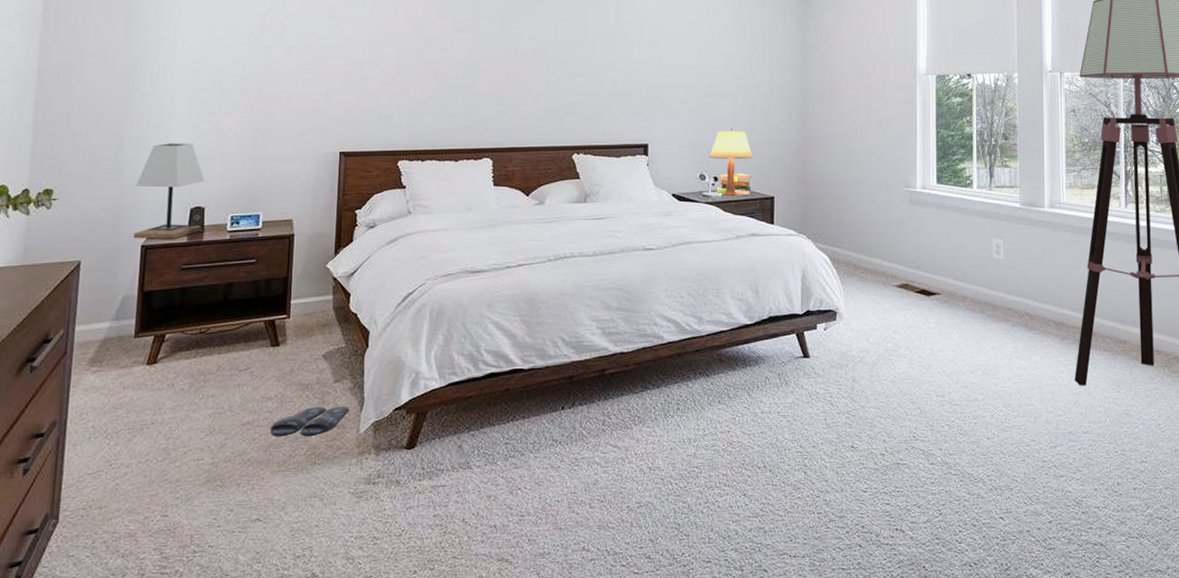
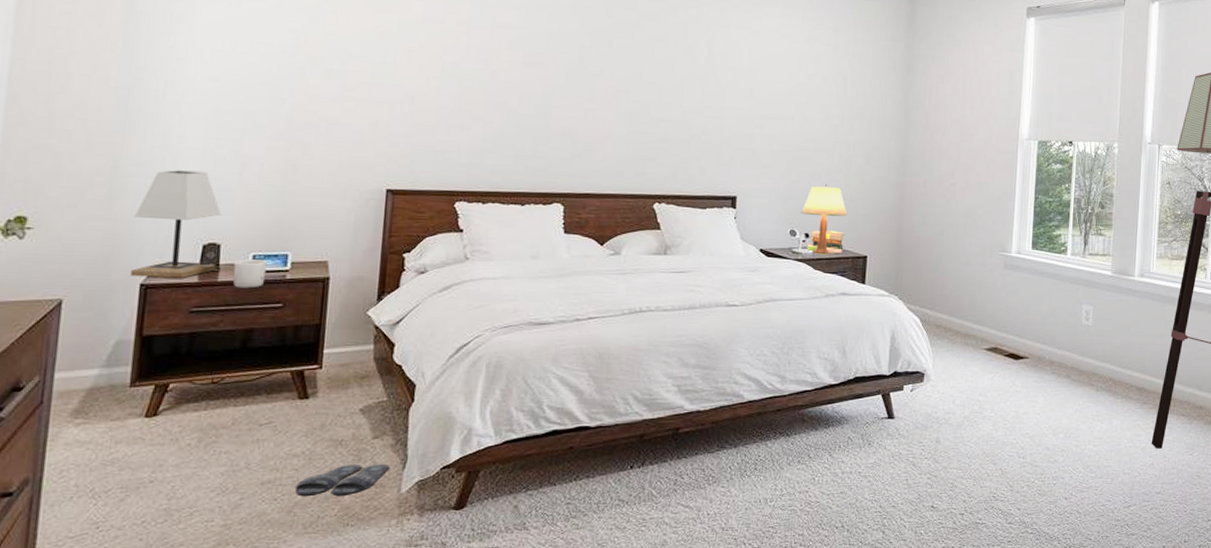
mug: none [215,220,243,246] -> present [232,259,267,289]

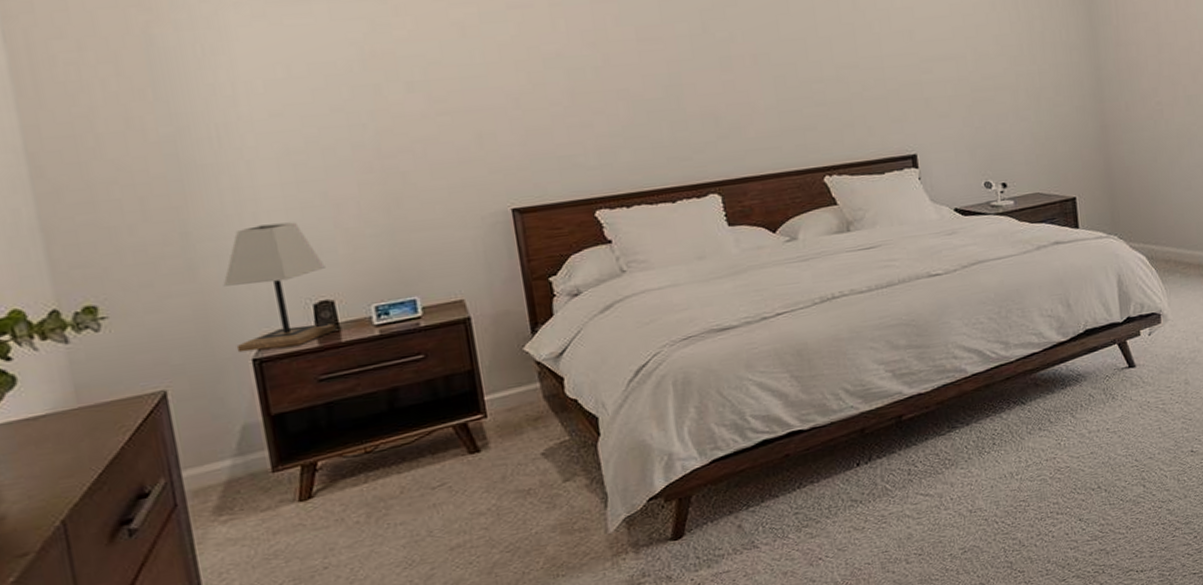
mug: present [232,259,267,289] -> none [355,309,397,346]
slippers: present [295,463,389,496] -> none [490,506,590,555]
table lamp: present [801,184,847,255] -> none [993,124,1045,204]
books: present [805,230,845,254] -> none [1004,175,1048,202]

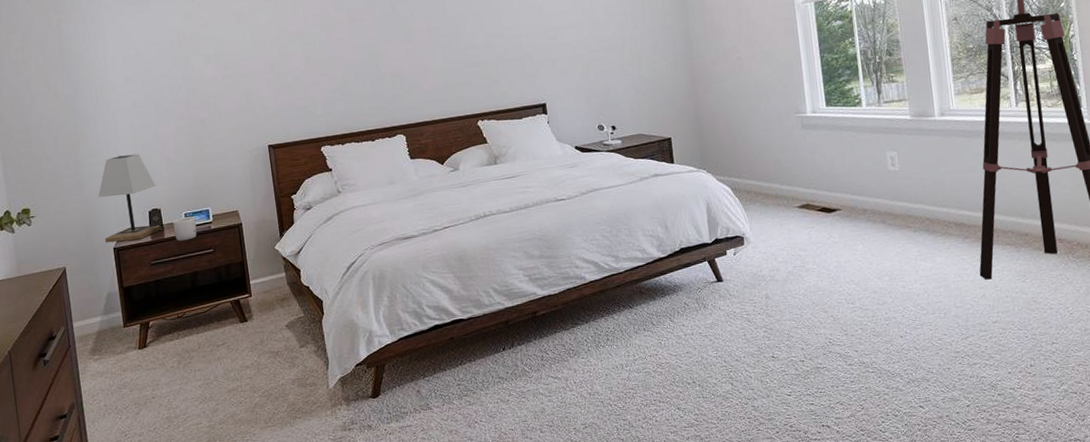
mug: none [355,309,397,346] -> present [173,216,197,242]

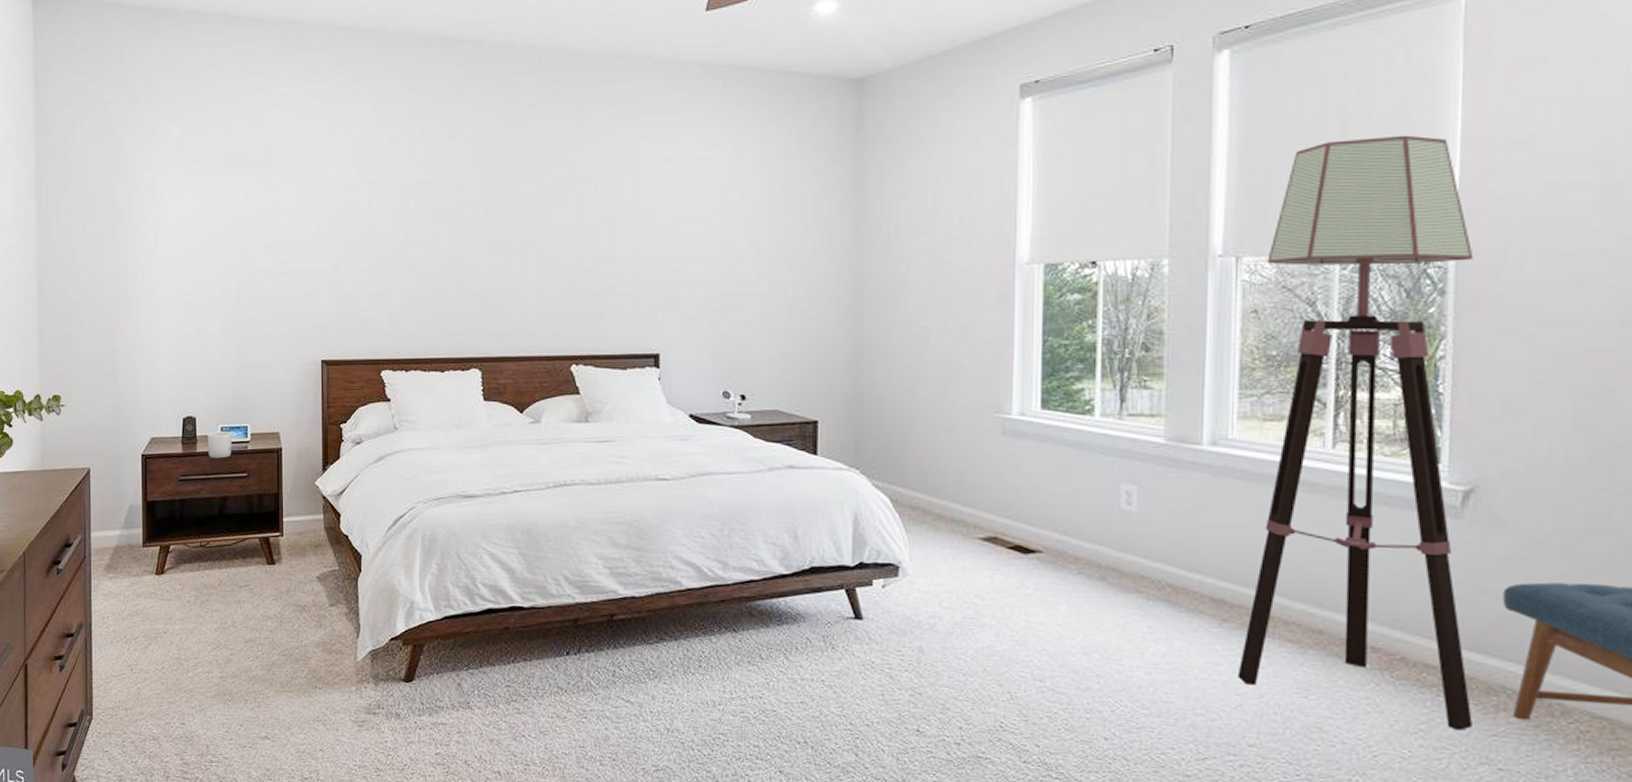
lamp: present [98,154,162,243] -> none [131,349,194,450]

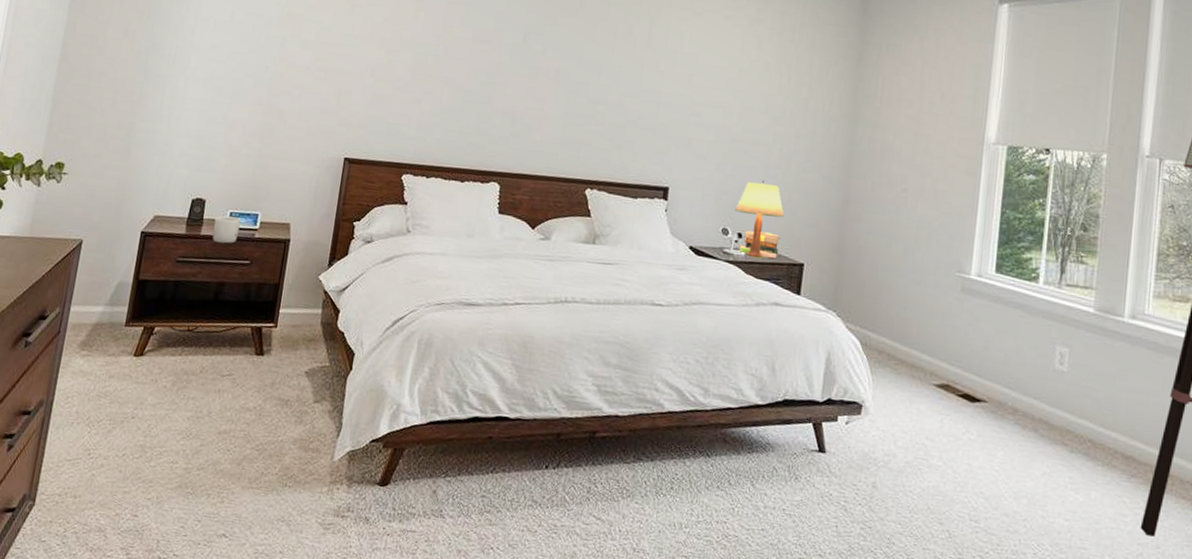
table lamp: none [735,334,790,420] -> present [735,180,785,258]
books: none [742,390,788,419] -> present [737,229,781,259]

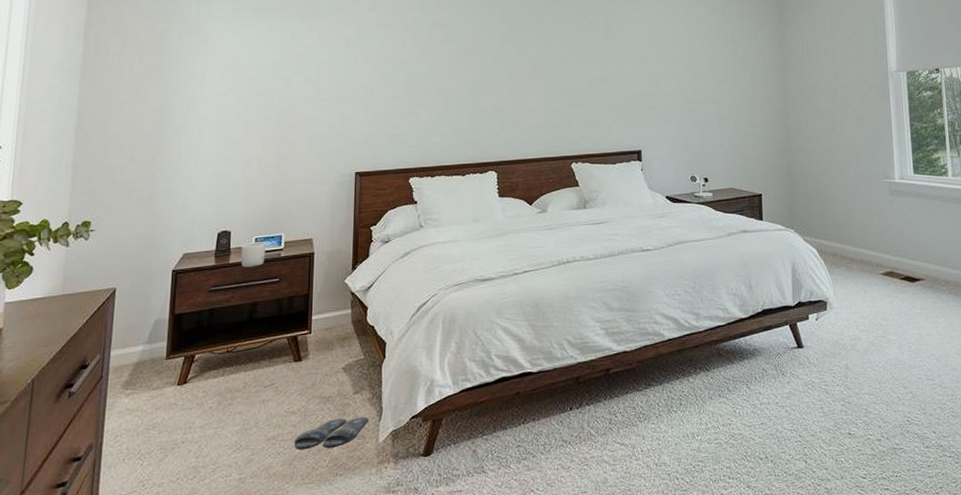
slippers: none [245,425,326,456] -> present [294,417,368,449]
table lamp: present [735,180,785,258] -> none [699,131,740,197]
books: present [737,229,781,259] -> none [705,173,740,195]

